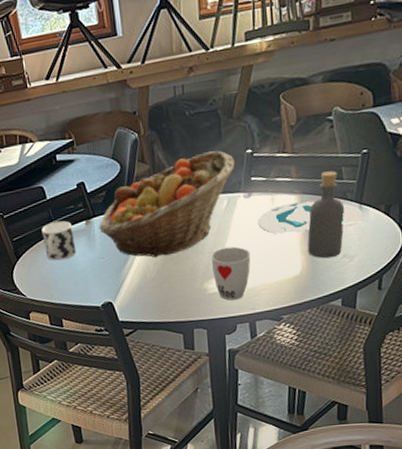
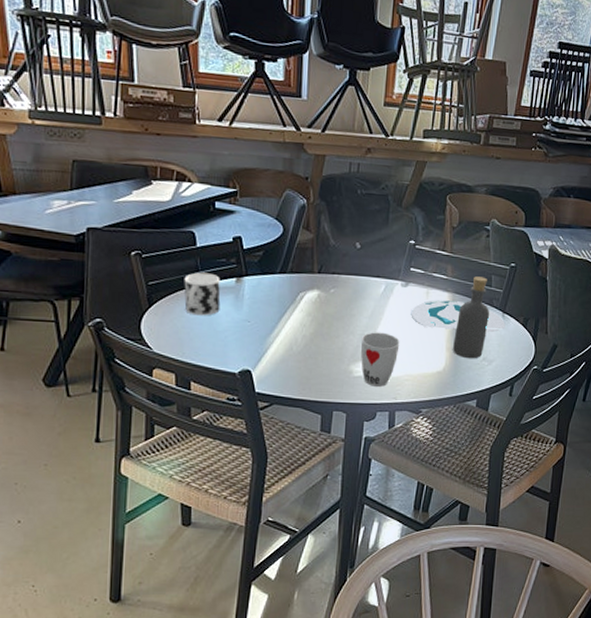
fruit basket: present [99,150,235,258] -> none [250,234,398,331]

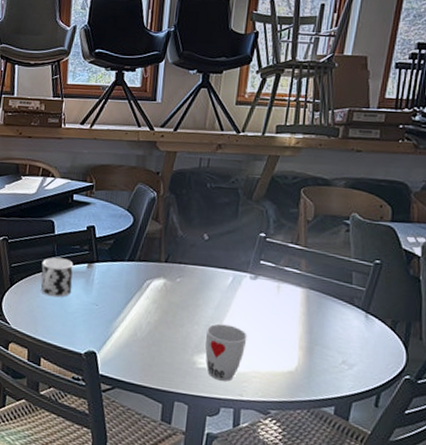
plate: present [412,300,506,333] -> none [261,295,369,334]
bottle: present [453,276,490,359] -> none [307,272,351,361]

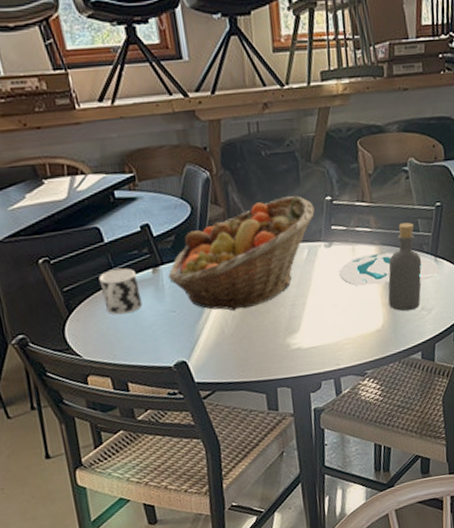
fruit basket: none [99,226,247,319] -> present [168,196,315,311]
cup: present [205,323,247,382] -> none [293,299,334,357]
plate: none [261,295,369,334] -> present [340,252,440,287]
bottle: none [307,272,351,361] -> present [388,222,422,312]

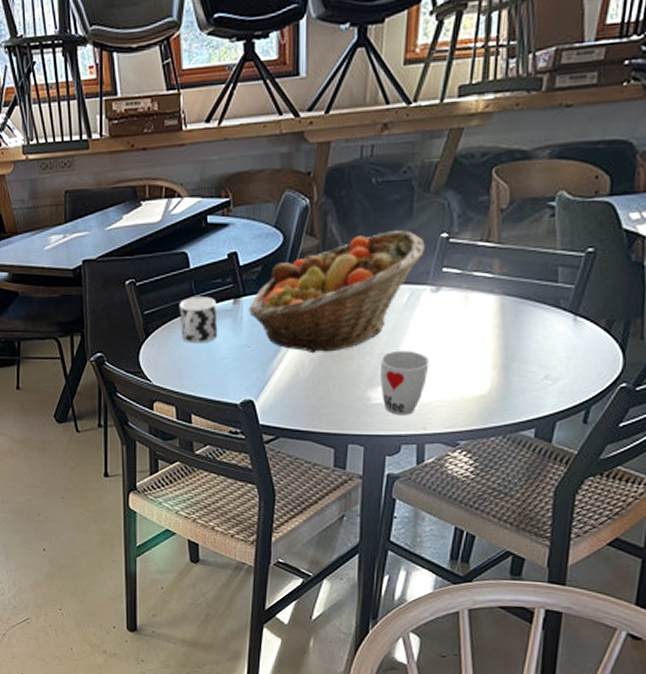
cup: none [293,299,334,357] -> present [380,350,430,415]
plate: present [340,252,440,287] -> none [445,305,578,343]
bottle: present [388,222,422,312] -> none [502,270,556,378]

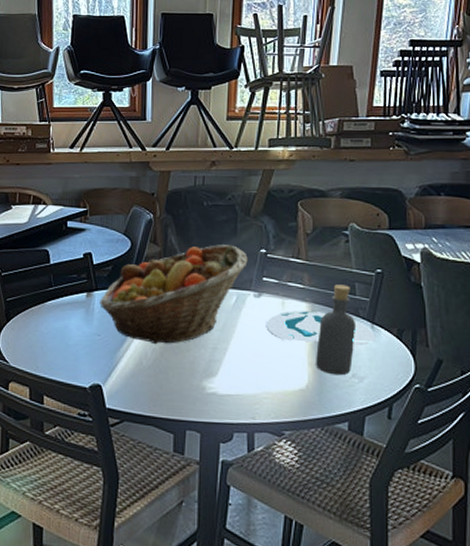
cup: present [179,296,218,344] -> none [38,288,72,330]
cup: present [380,350,430,415] -> none [214,345,255,405]
plate: none [445,305,578,343] -> present [267,311,376,346]
bottle: none [502,270,556,378] -> present [316,284,357,376]

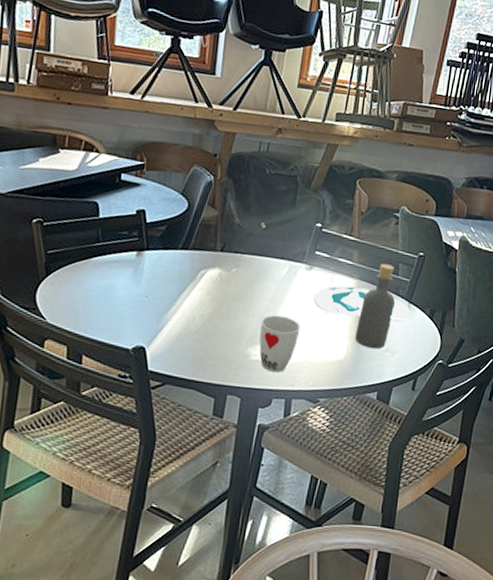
fruit basket: present [100,245,248,345] -> none [150,214,304,310]
cup: none [214,345,255,405] -> present [259,315,301,373]

